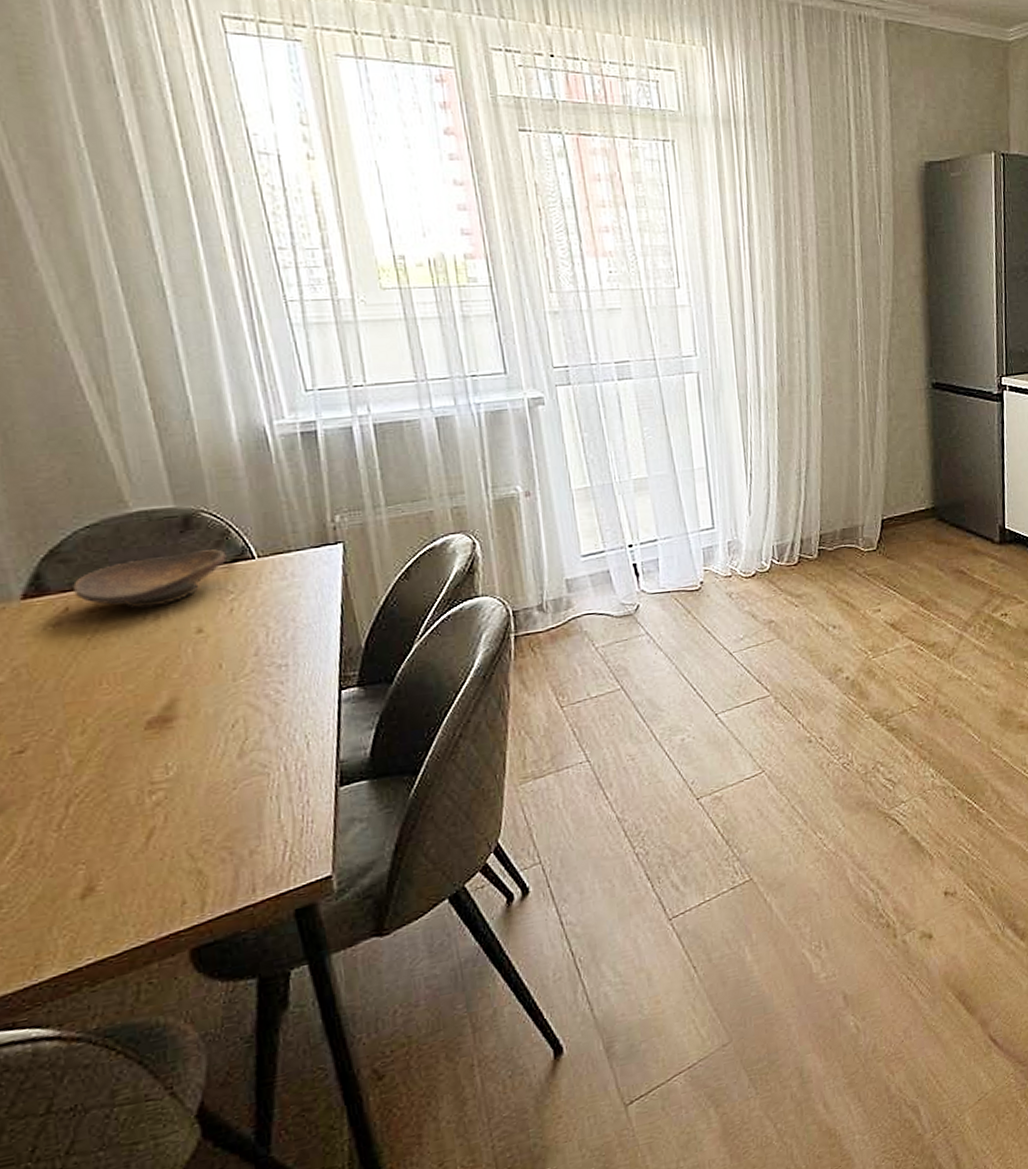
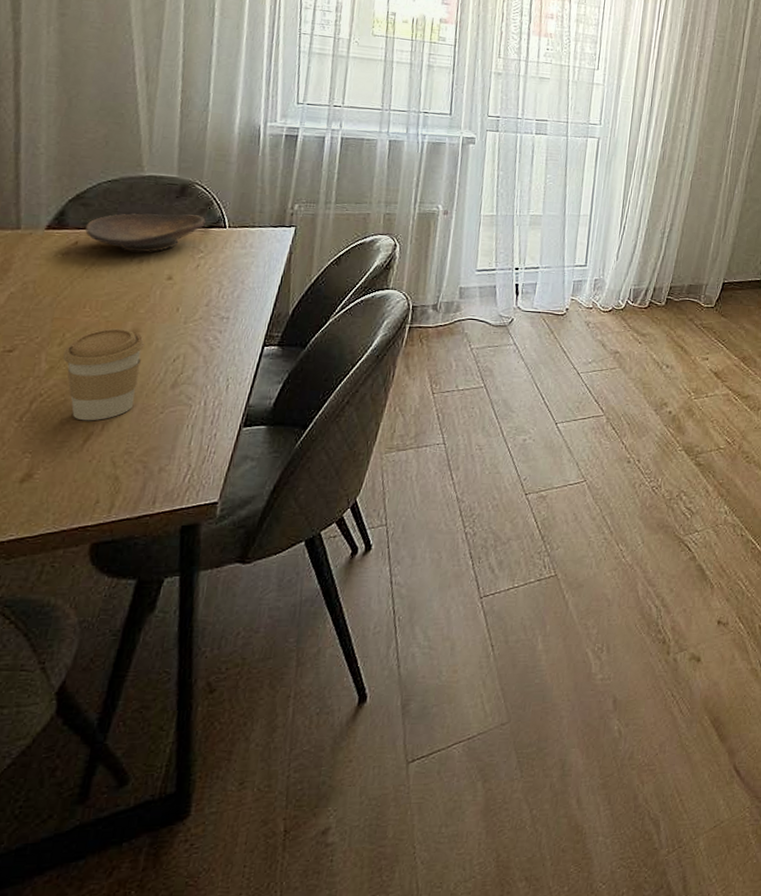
coffee cup: none [90,700,197,816] -> present [63,328,145,421]

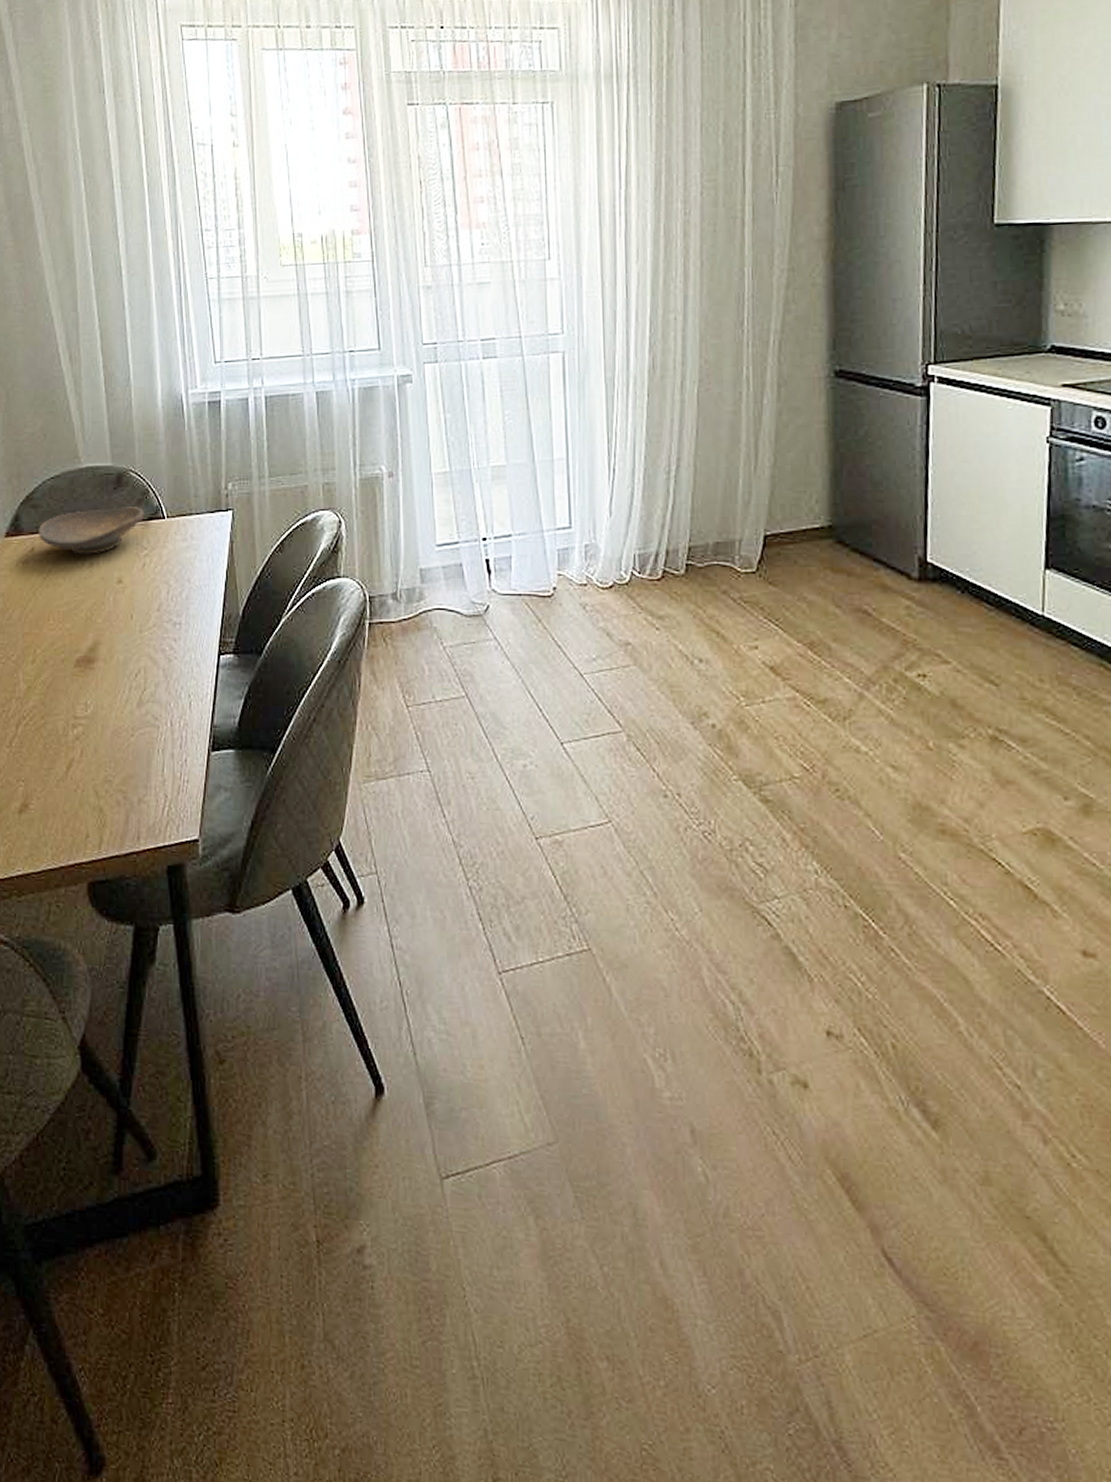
coffee cup: present [63,328,145,421] -> none [38,641,107,746]

